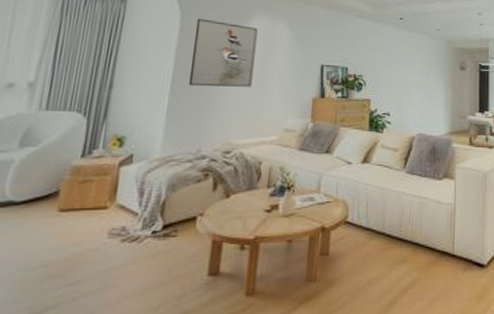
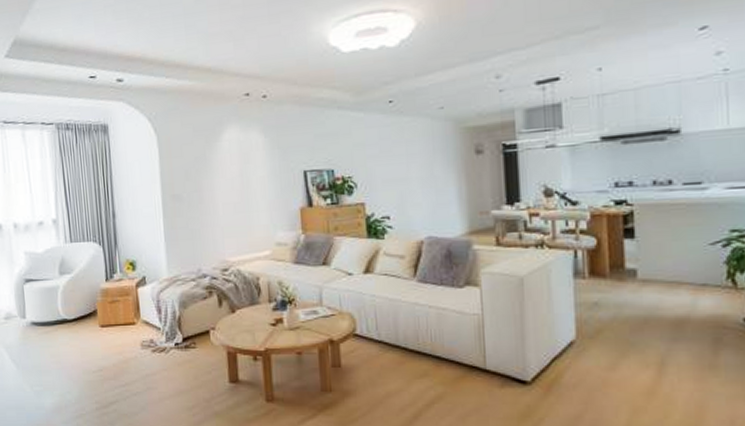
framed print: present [188,18,258,87] -> none [172,138,236,209]

